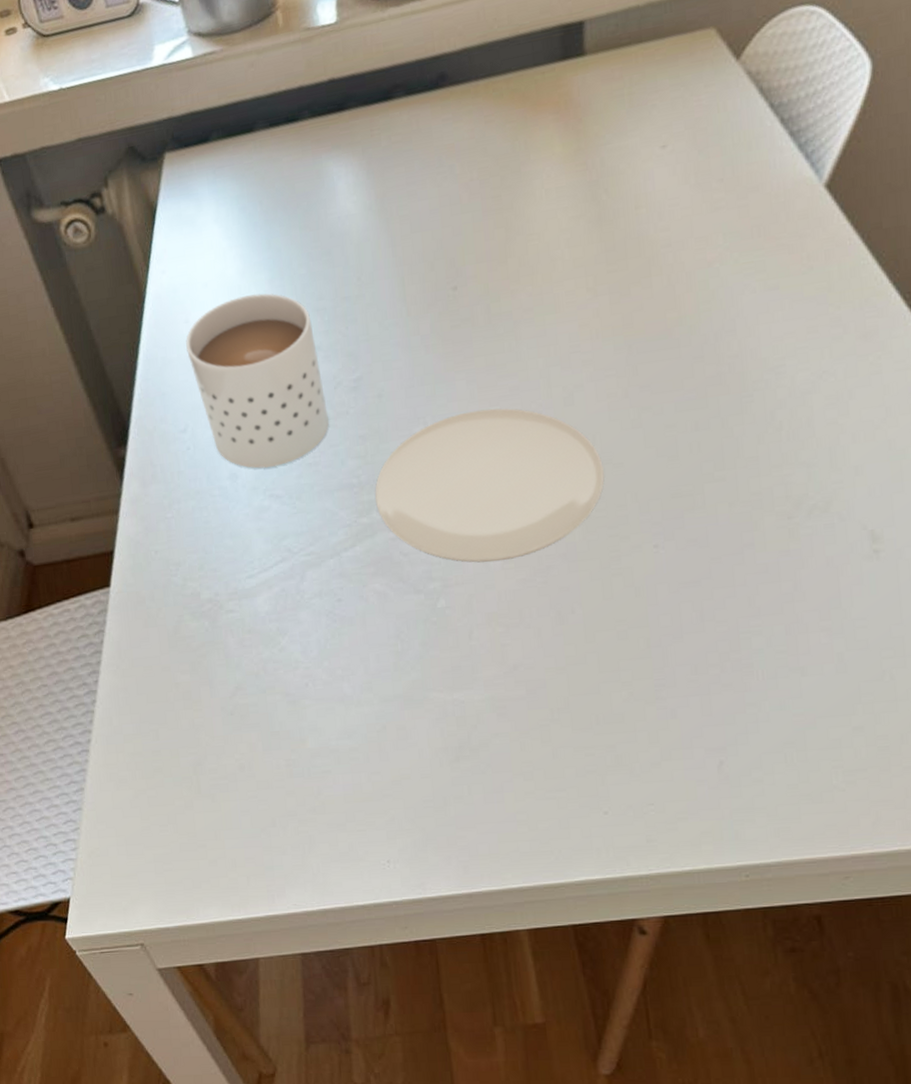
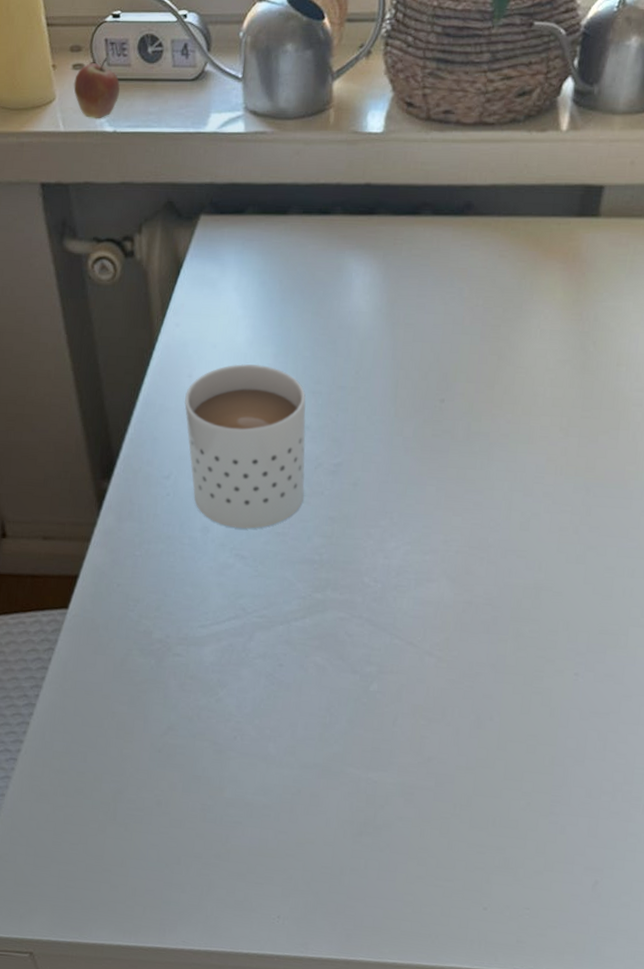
fruit: none [9,15,58,80] -> present [73,58,120,118]
plate: present [375,408,605,563] -> none [332,516,544,660]

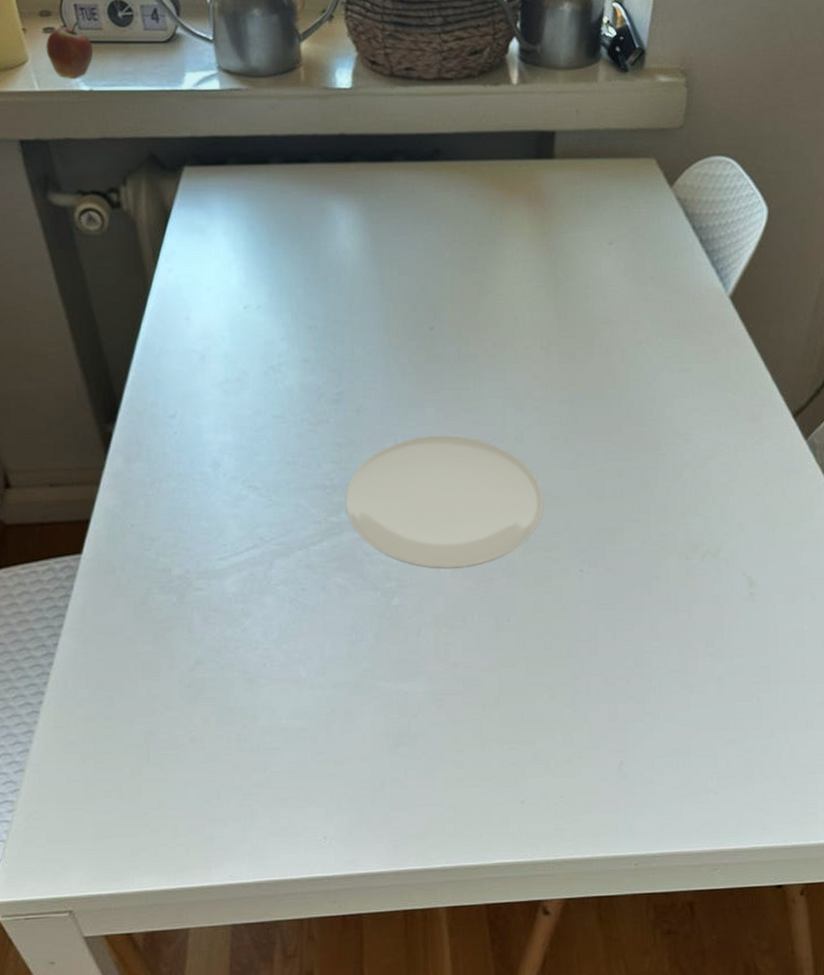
mug: present [184,364,306,530] -> none [183,303,310,461]
plate: none [332,516,544,660] -> present [346,435,544,569]

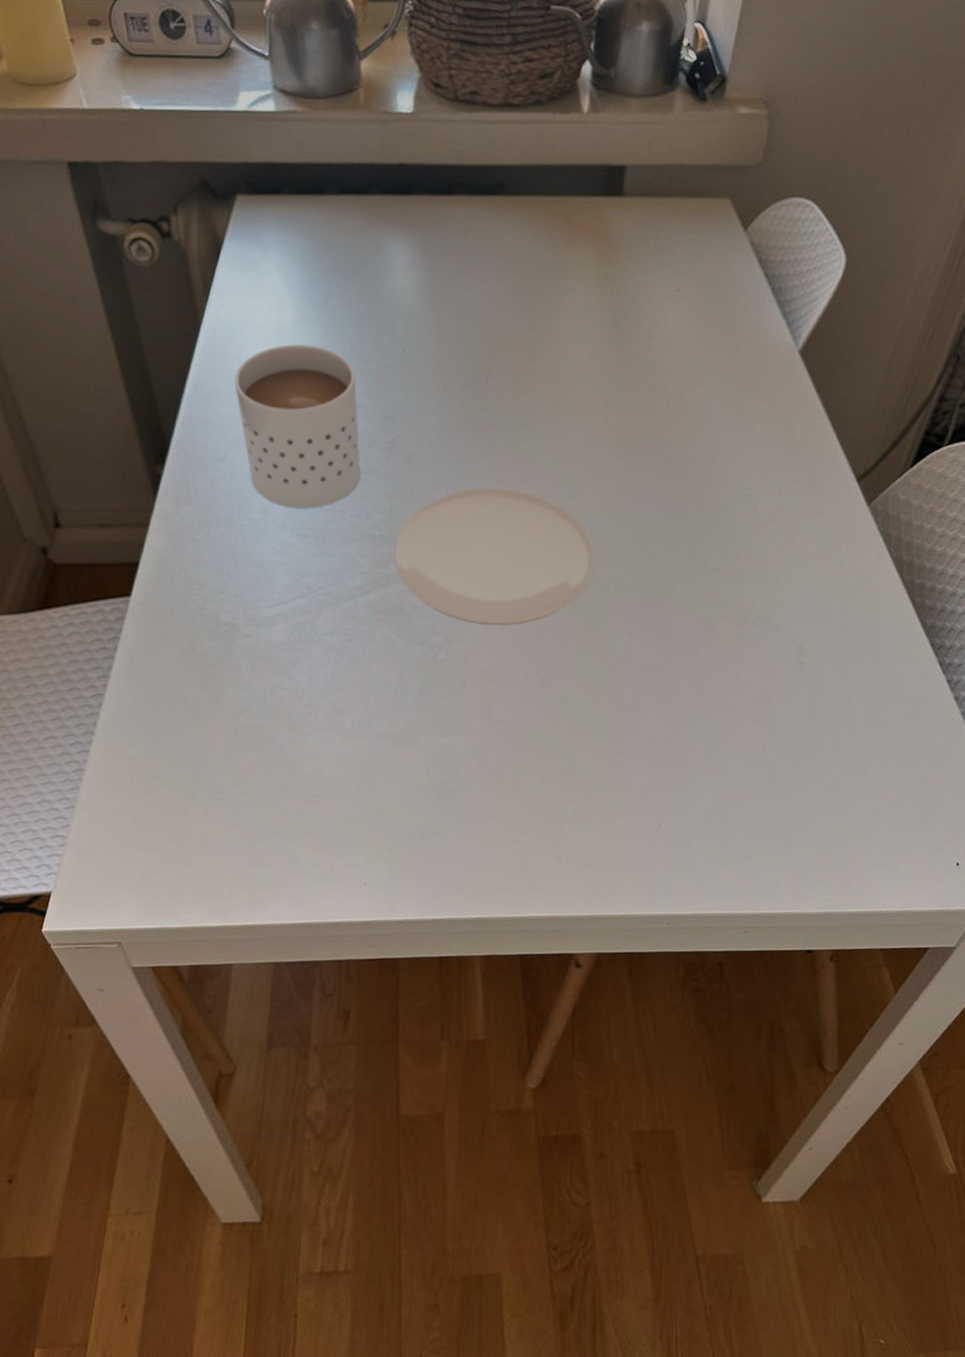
fruit: present [45,22,93,78] -> none [94,33,143,95]
mug: none [183,303,310,461] -> present [234,344,361,509]

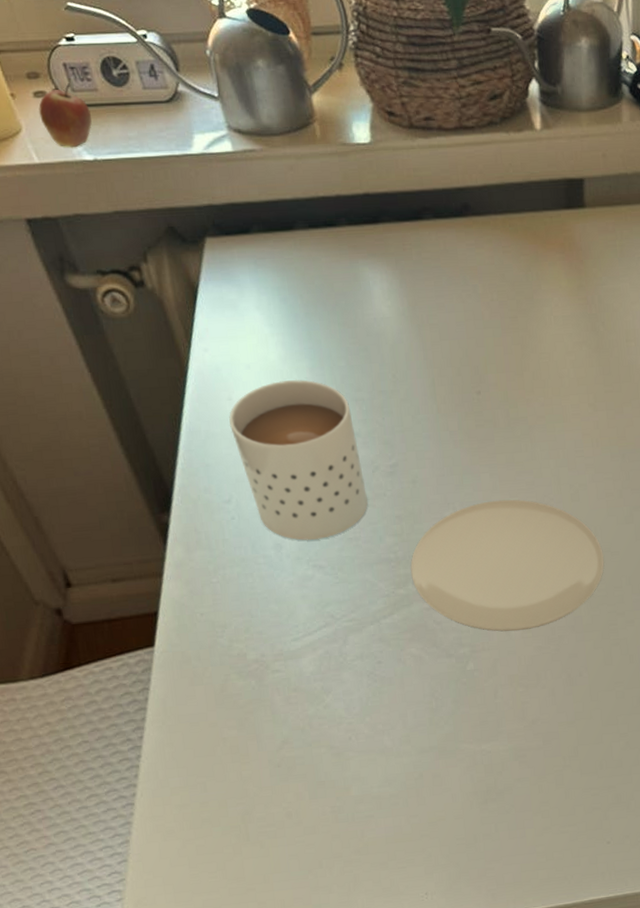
fruit: none [94,33,143,95] -> present [38,83,92,147]

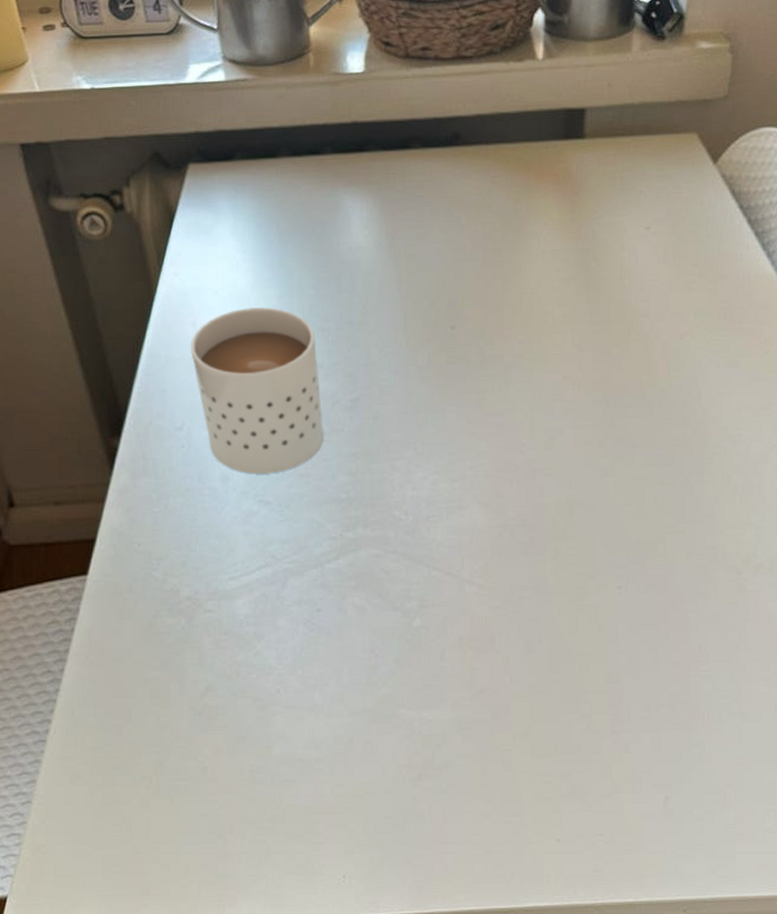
fruit: present [38,83,92,147] -> none [45,17,94,77]
plate: present [410,499,605,632] -> none [362,442,577,588]

